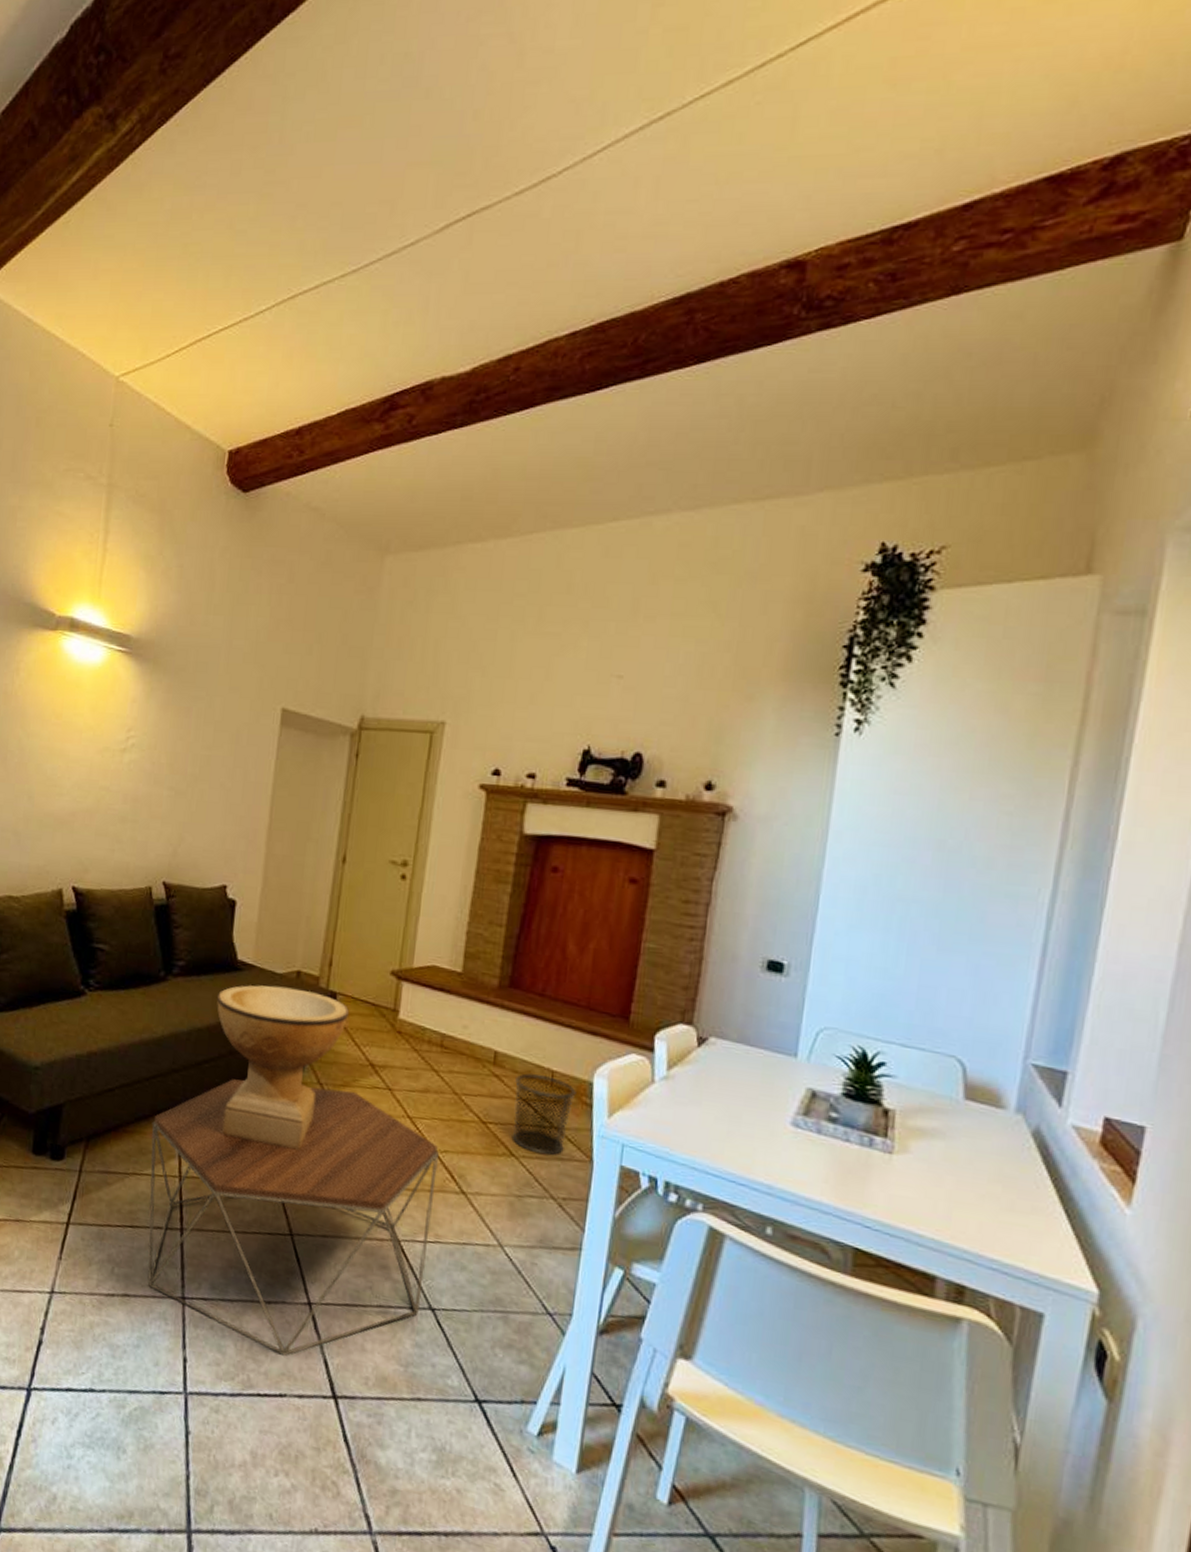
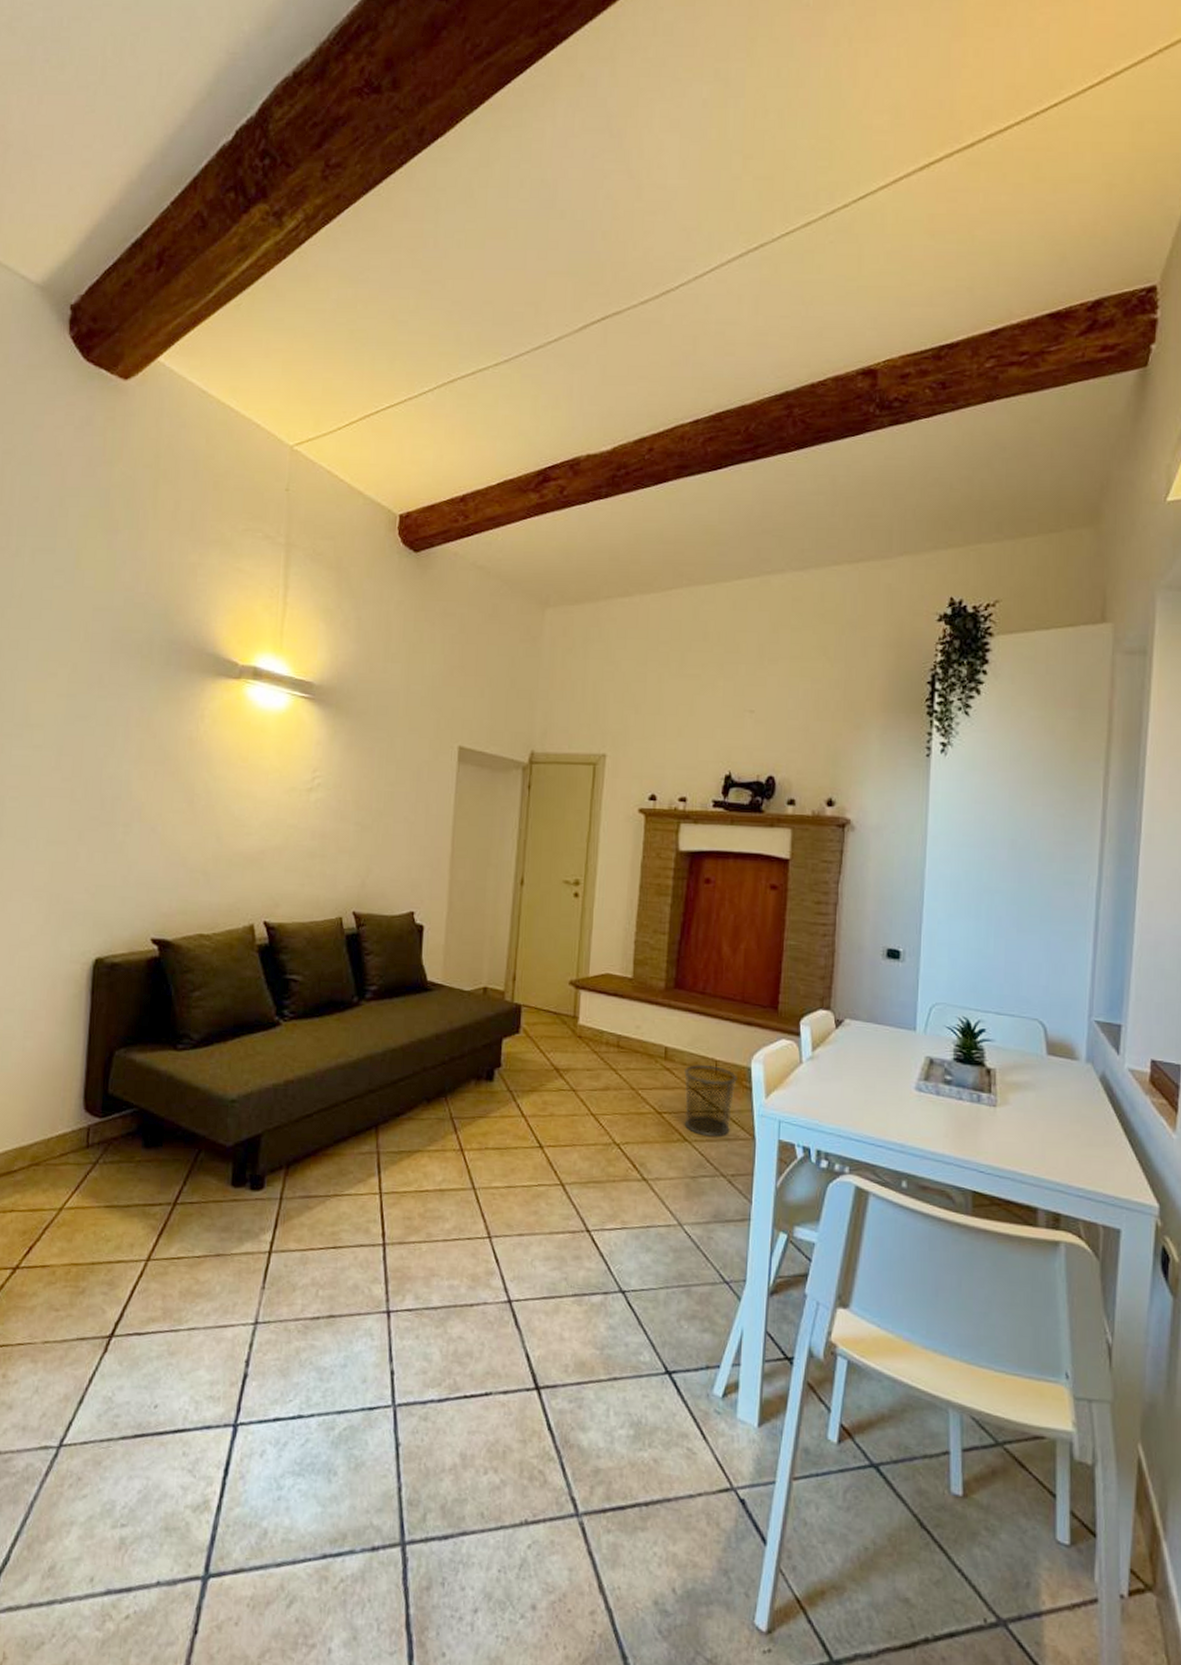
coffee table: present [147,1079,439,1357] -> none [350,1094,621,1356]
decorative bowl: present [217,985,349,1150] -> none [409,1002,533,1156]

